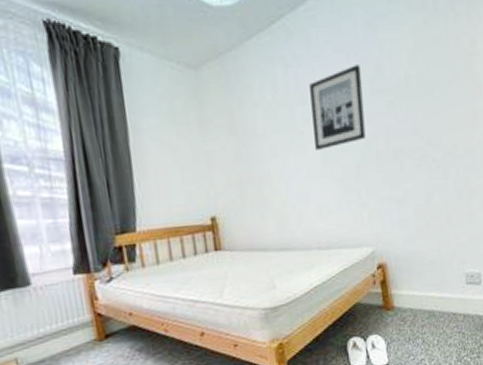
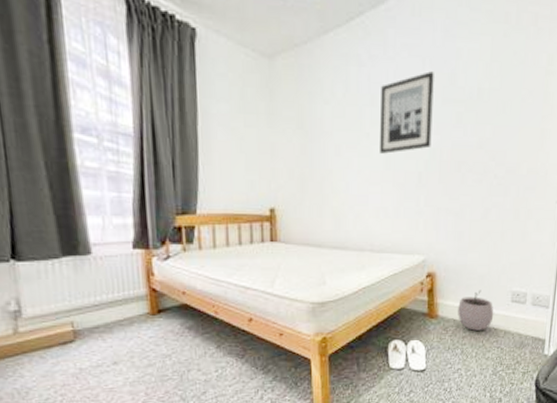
plant pot: none [413,275,451,318] -> present [458,290,494,331]

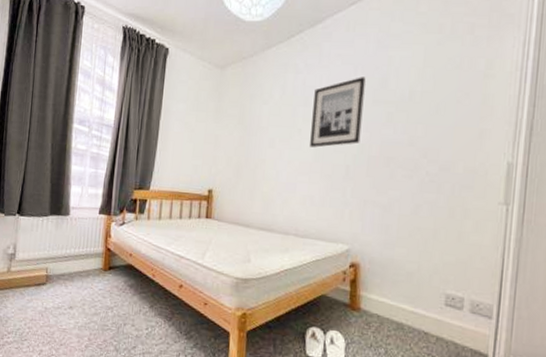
plant pot: present [458,290,494,331] -> none [382,287,424,332]

